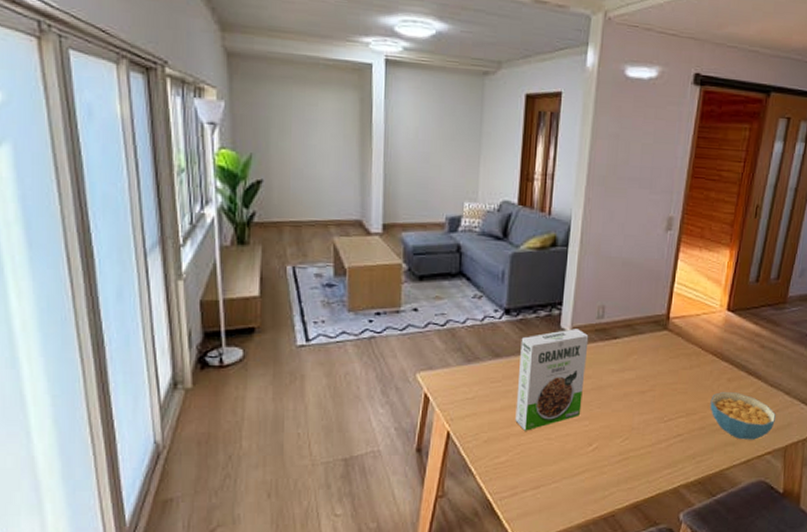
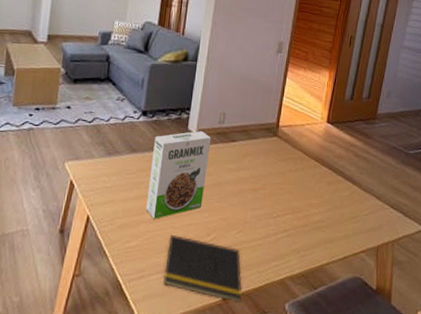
notepad: none [538,447,631,515] -> present [162,235,242,303]
cereal bowl: present [710,392,776,440] -> none [312,194,369,239]

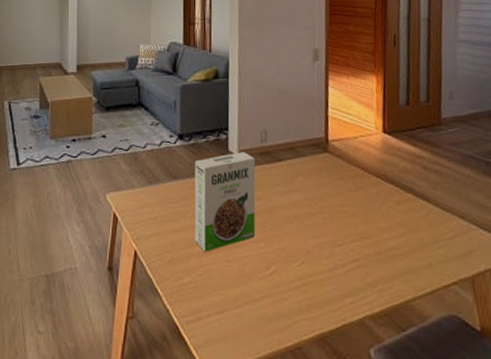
notepad: present [162,235,242,303] -> none [223,269,318,348]

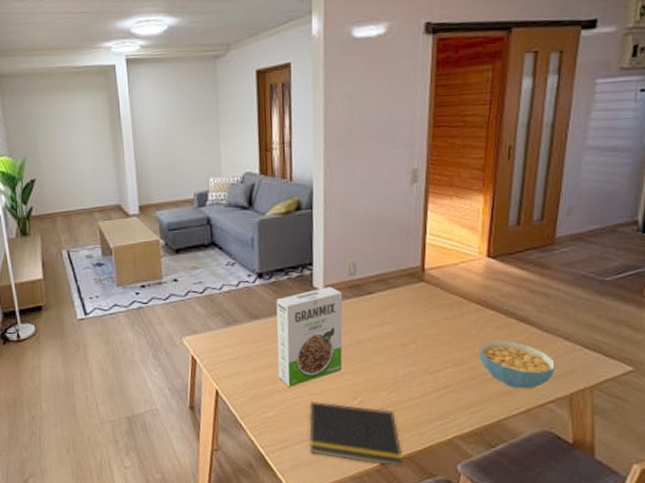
notepad: none [223,269,318,348] -> present [308,402,404,467]
cereal bowl: none [382,215,455,268] -> present [479,340,555,389]

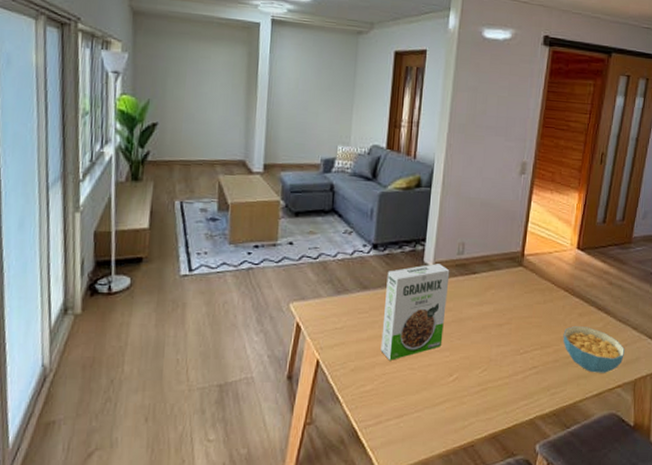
notepad: present [308,402,404,467] -> none [401,377,489,445]

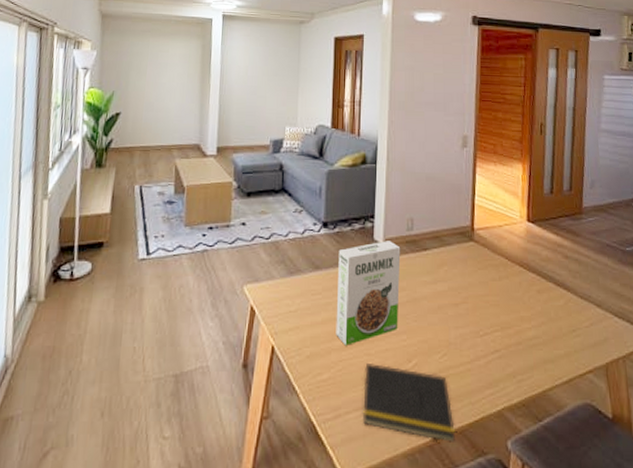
notepad: none [401,377,489,445] -> present [362,364,456,442]
cereal bowl: present [563,326,625,373] -> none [523,304,591,357]

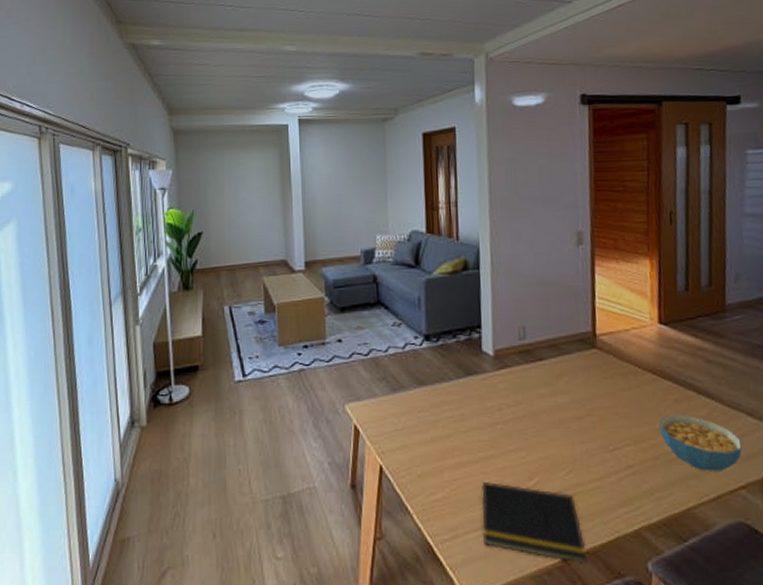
cereal box: present [336,241,401,346] -> none [444,352,516,464]
cereal bowl: none [523,304,591,357] -> present [659,415,742,471]

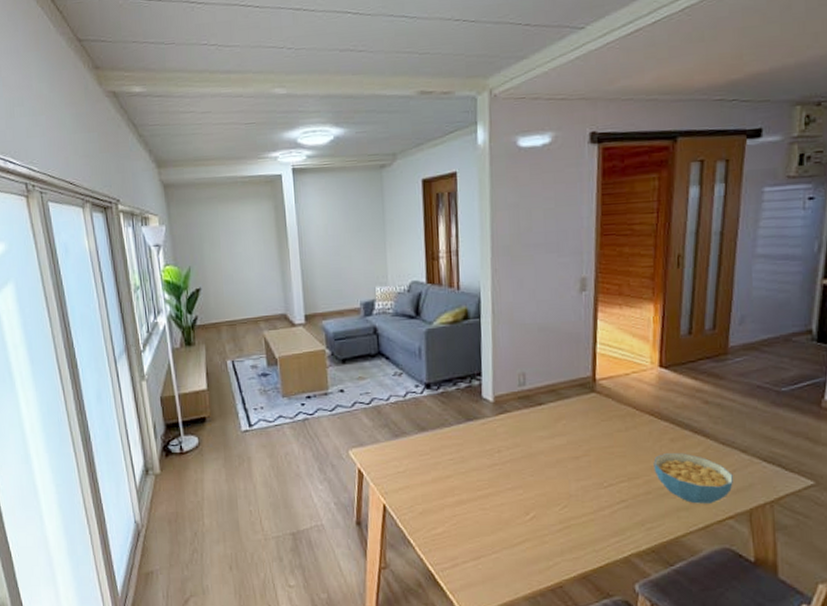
notepad: present [481,482,589,564] -> none [479,517,580,586]

